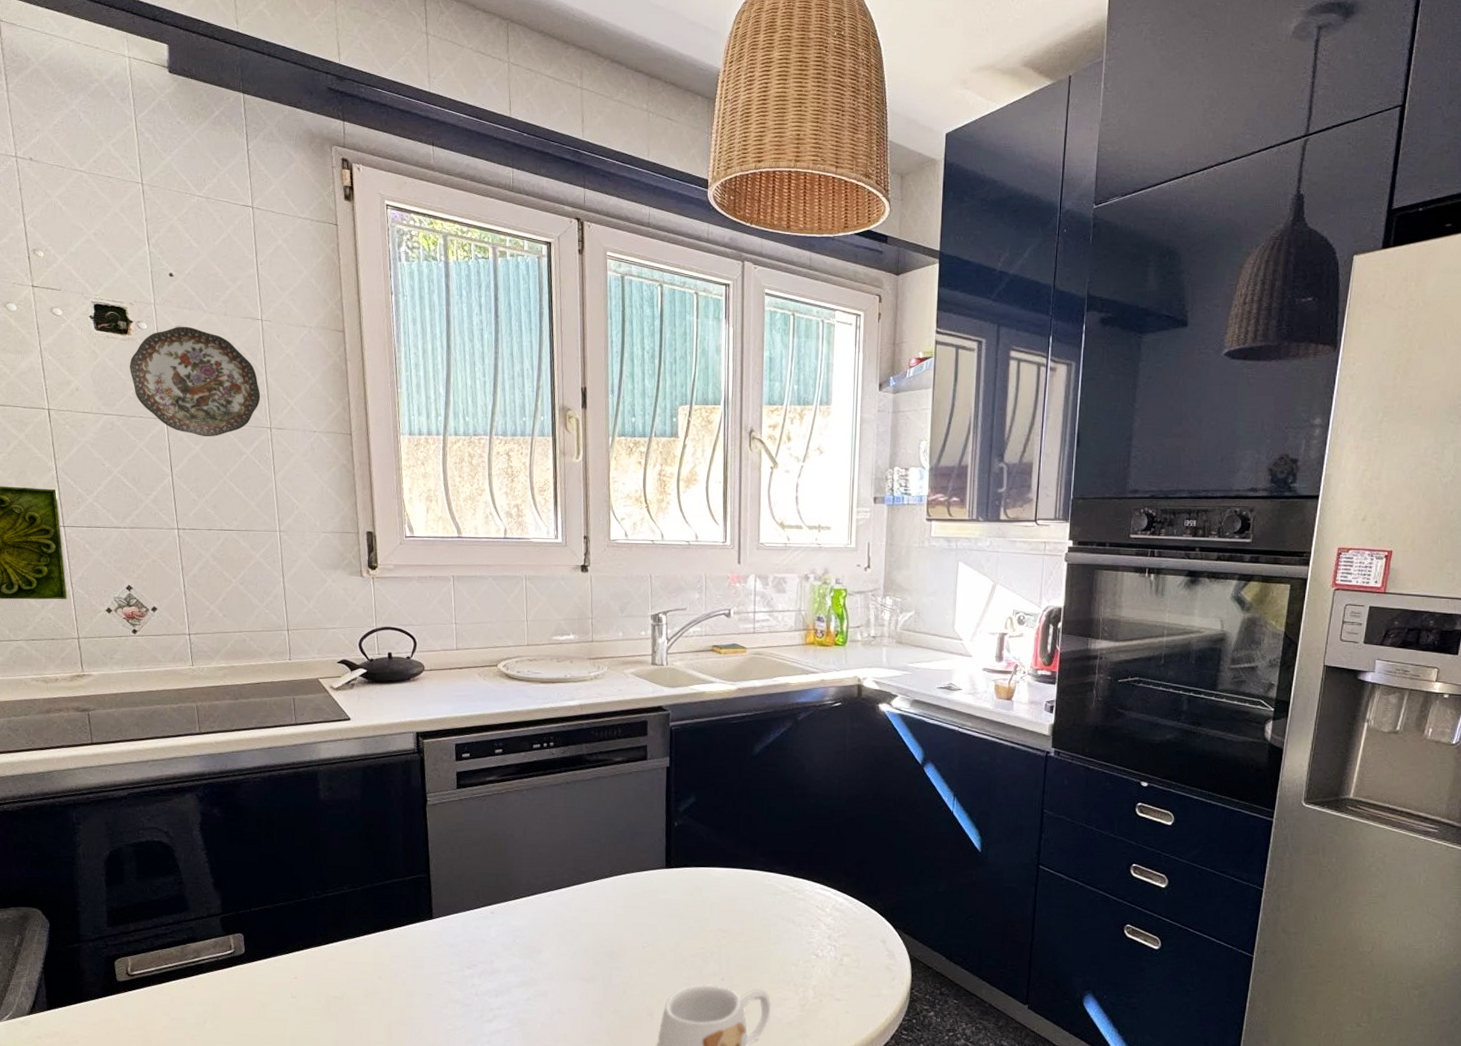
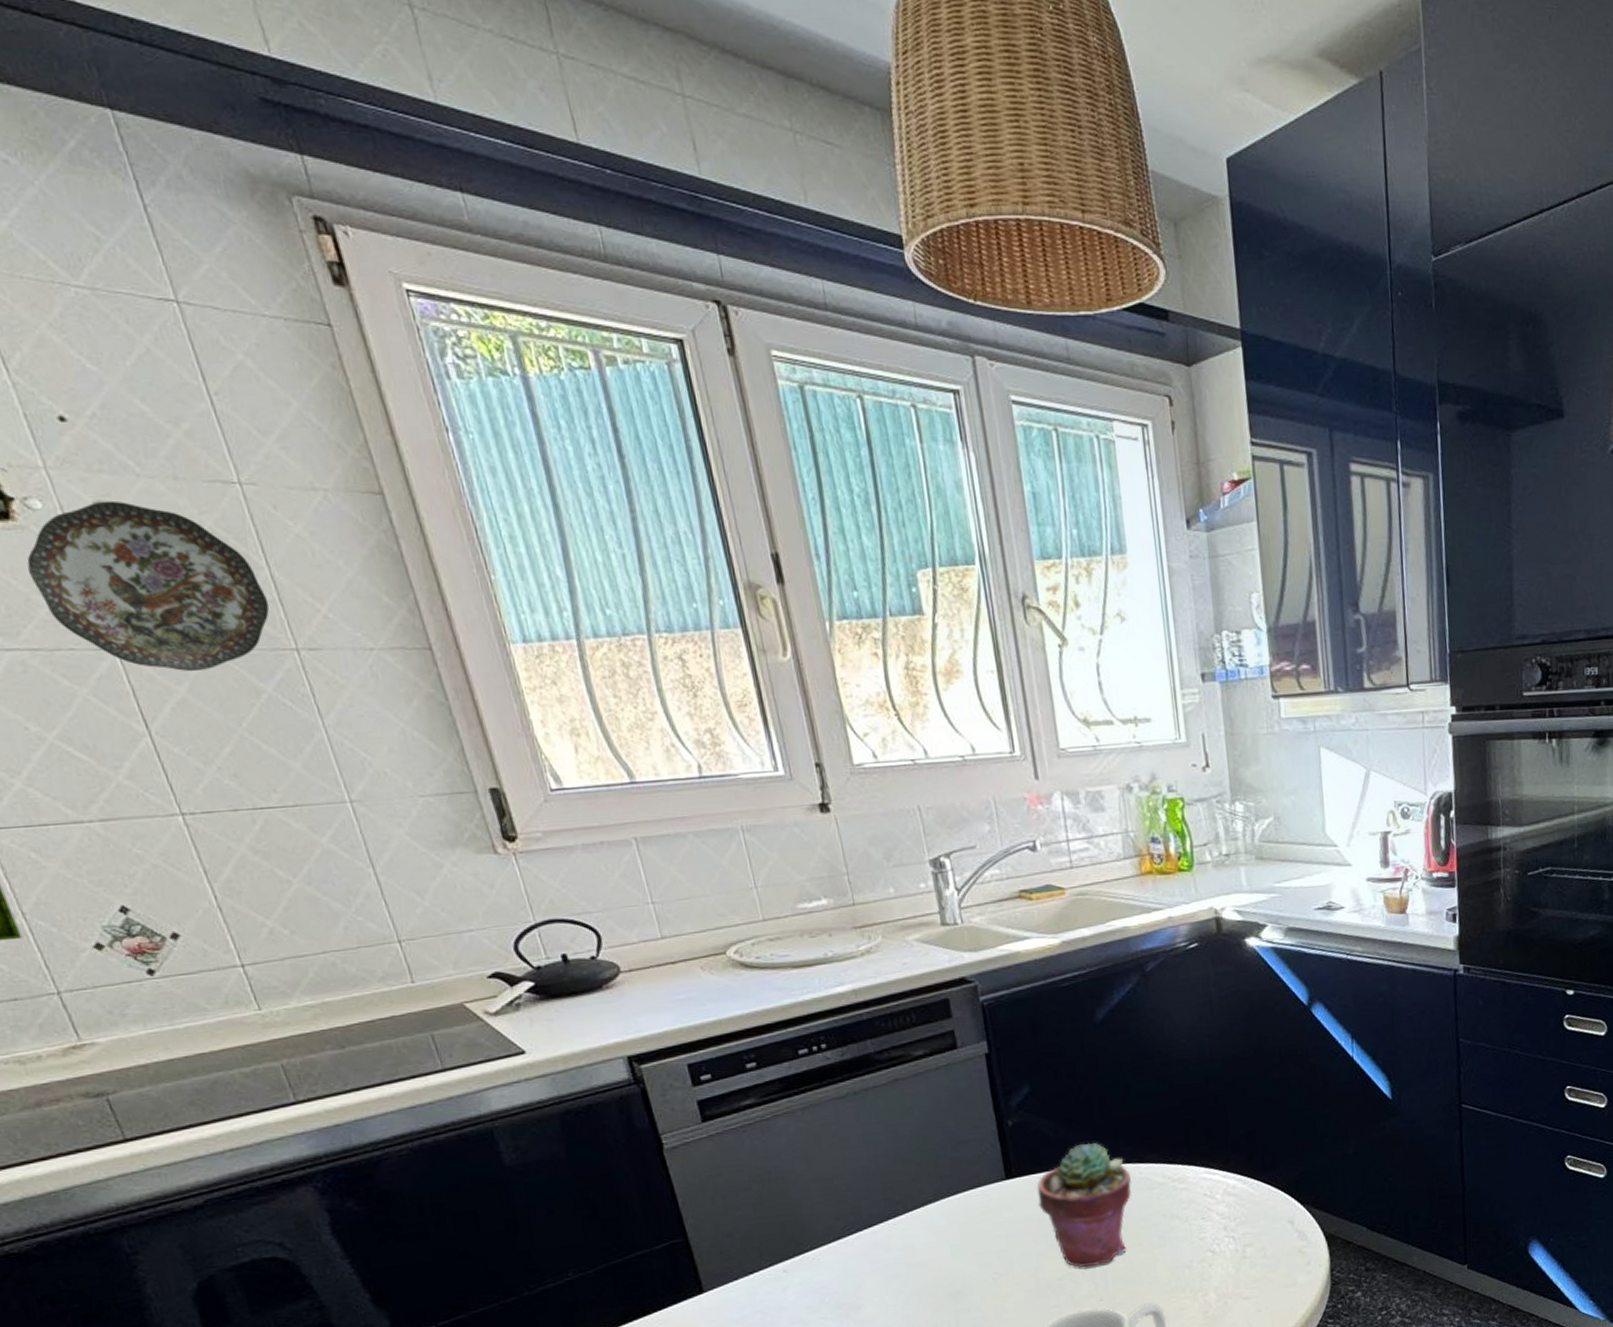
potted succulent: none [686,849,762,951] -> present [1037,1142,1132,1268]

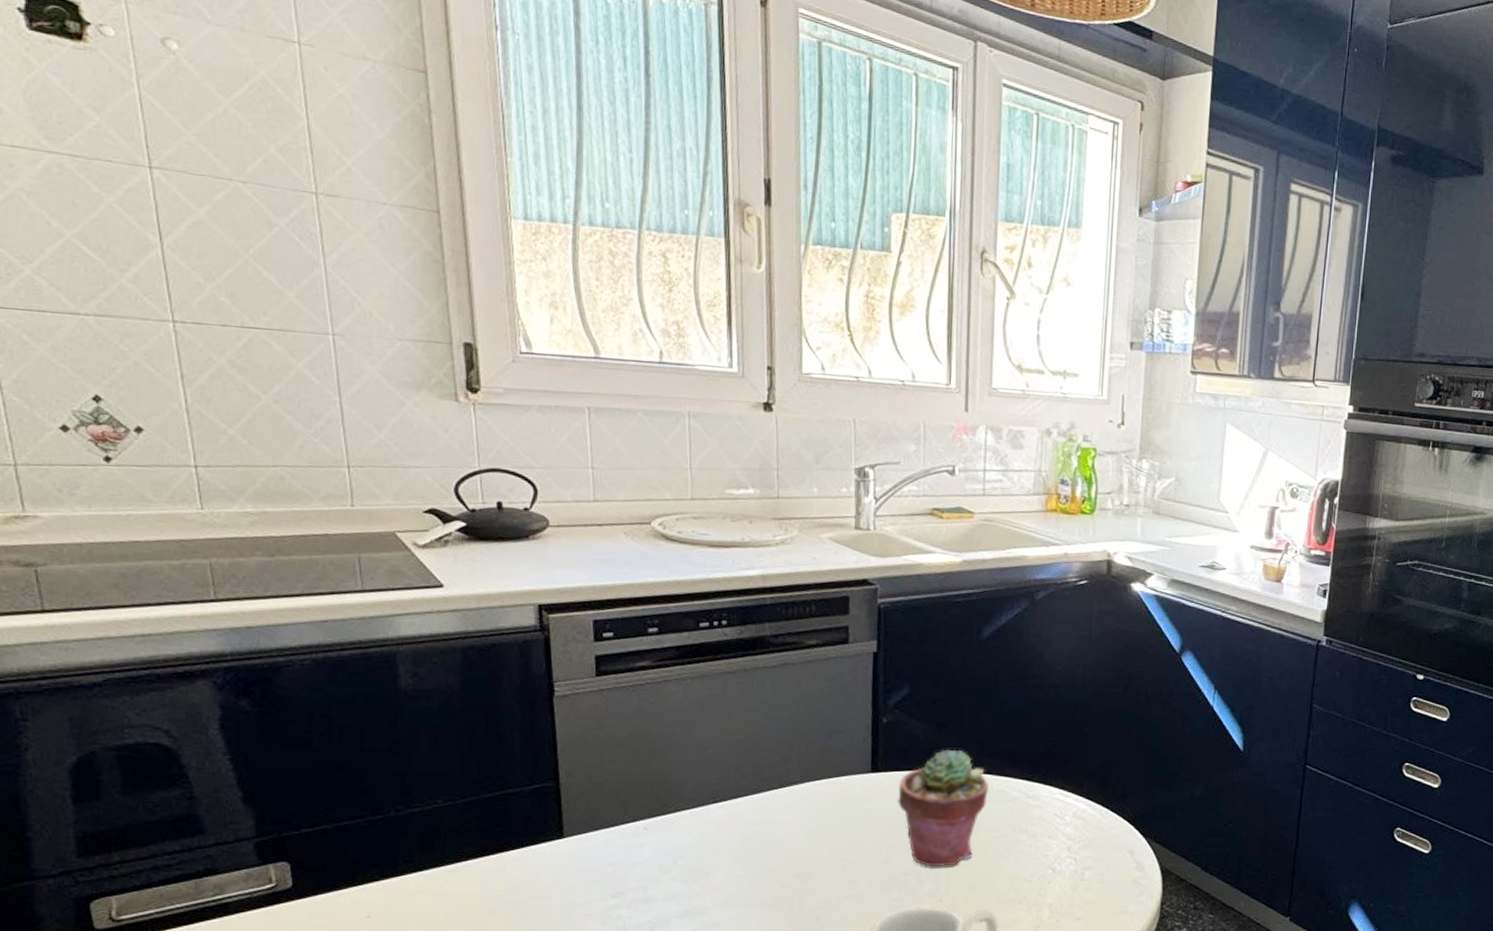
decorative plate: present [27,500,270,672] -> none [88,38,300,198]

